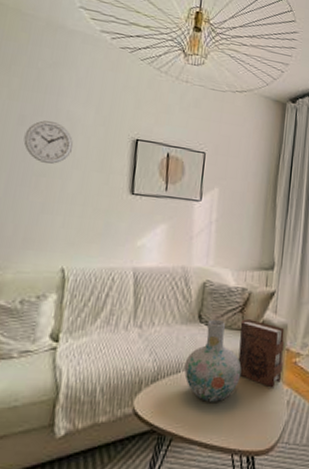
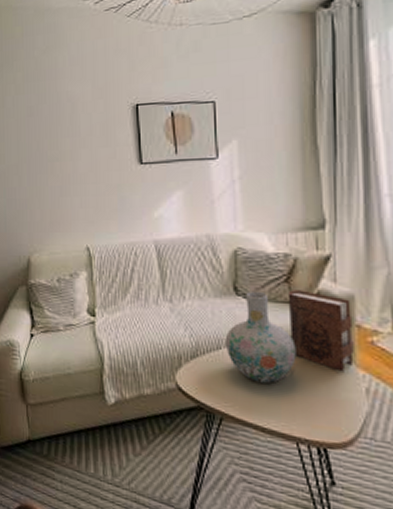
wall clock: present [23,120,74,164] -> none [35,106,78,148]

